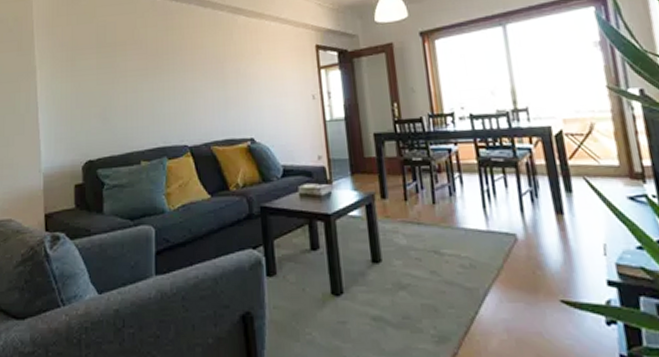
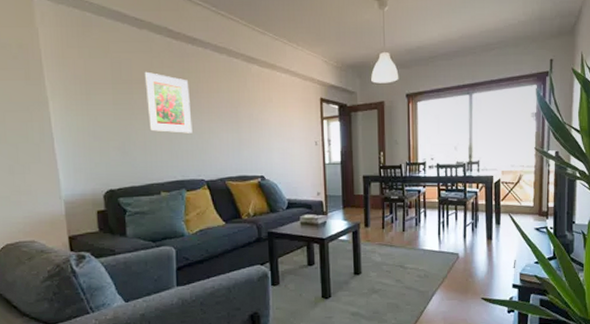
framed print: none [127,32,175,95] -> present [143,71,193,133]

